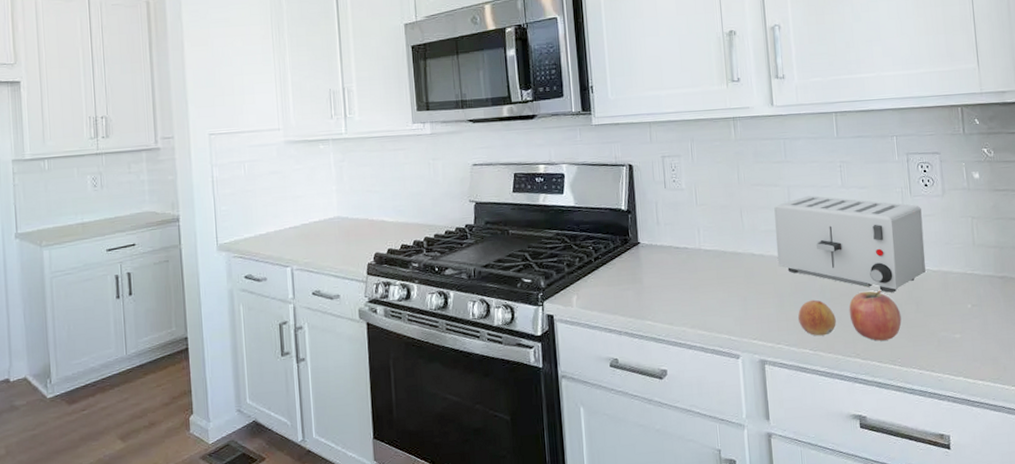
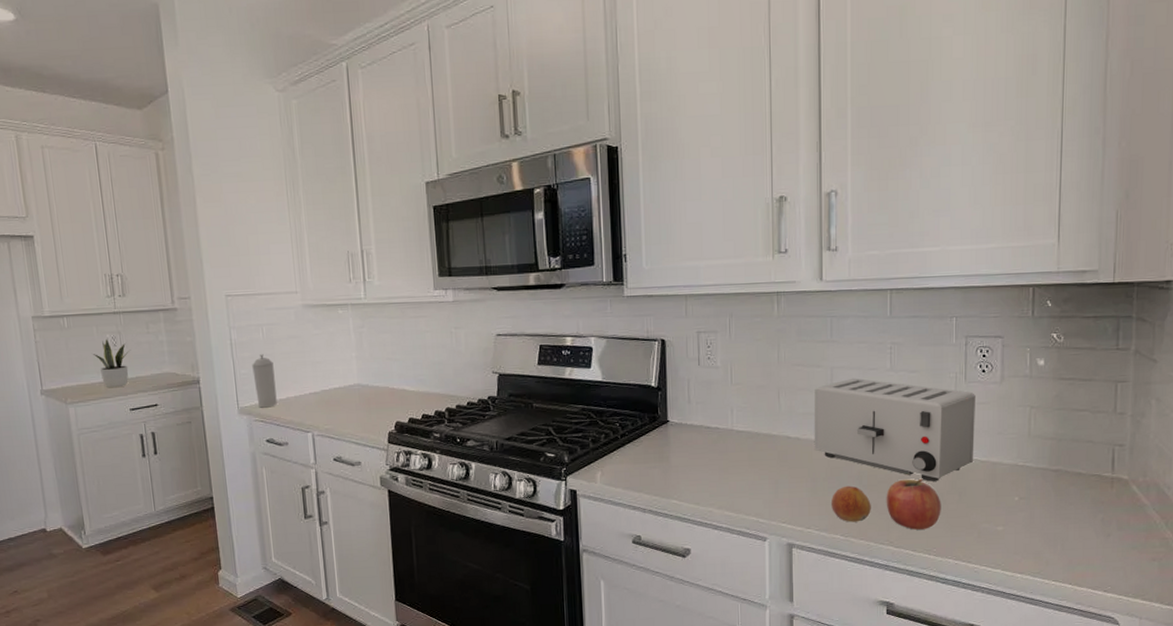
potted plant: none [71,179,111,230] -> present [92,338,131,388]
canister: none [233,190,257,244] -> present [252,354,277,408]

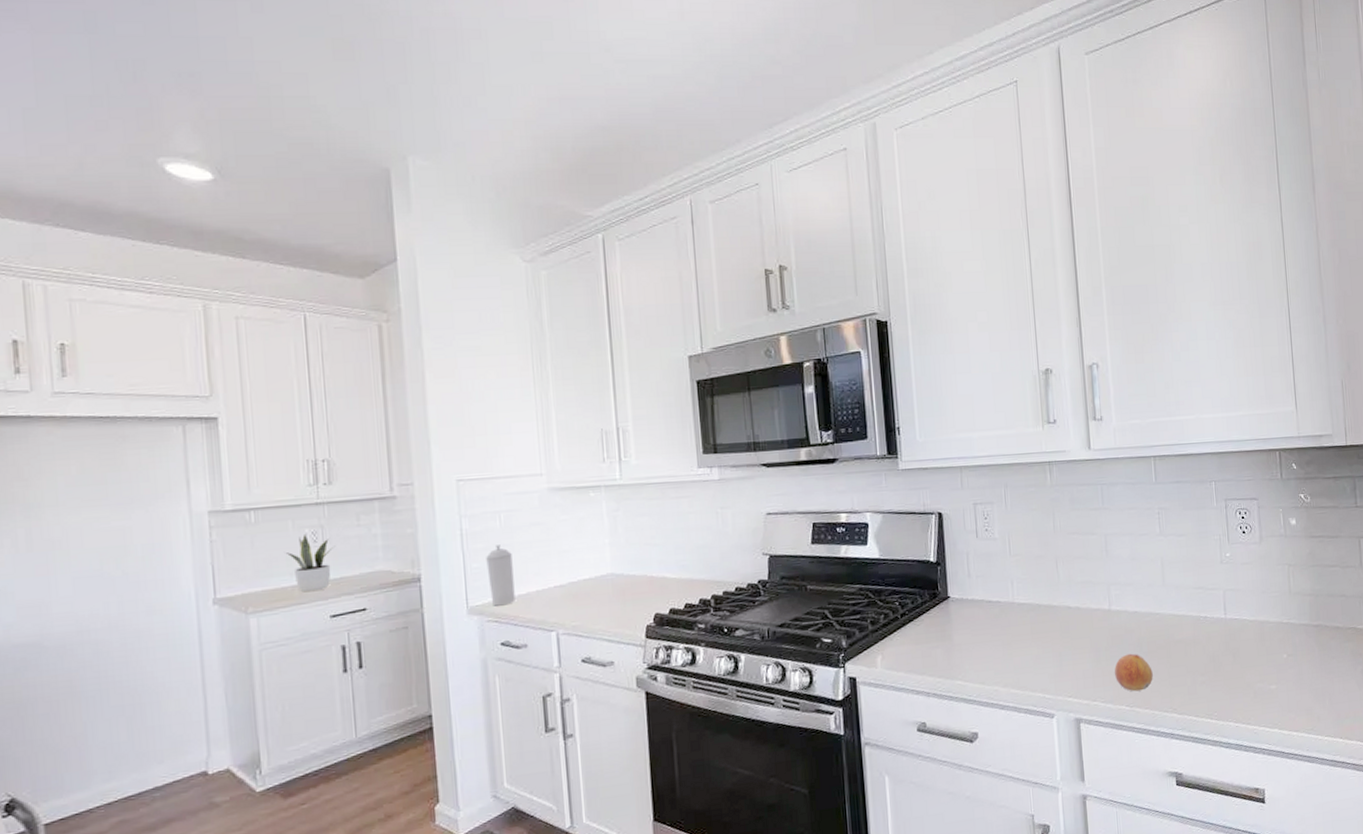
toaster: present [814,378,975,482] -> none [1091,544,1243,644]
fruit: present [886,478,941,530] -> none [1166,641,1219,695]

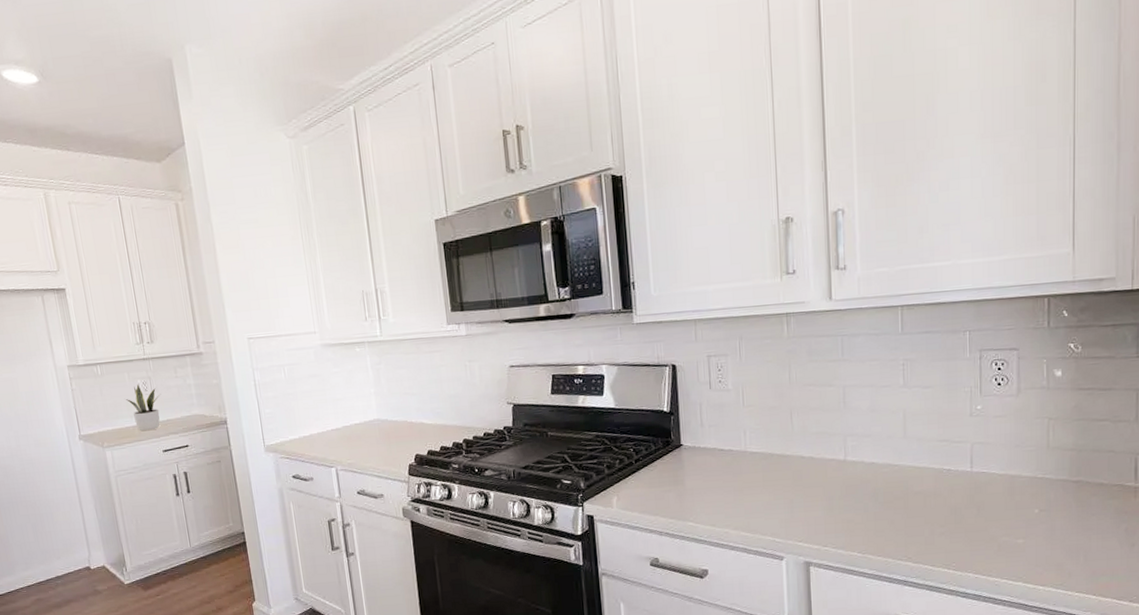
canister: present [486,544,515,606] -> none [275,393,301,445]
fruit: present [1114,653,1153,692] -> none [847,503,888,539]

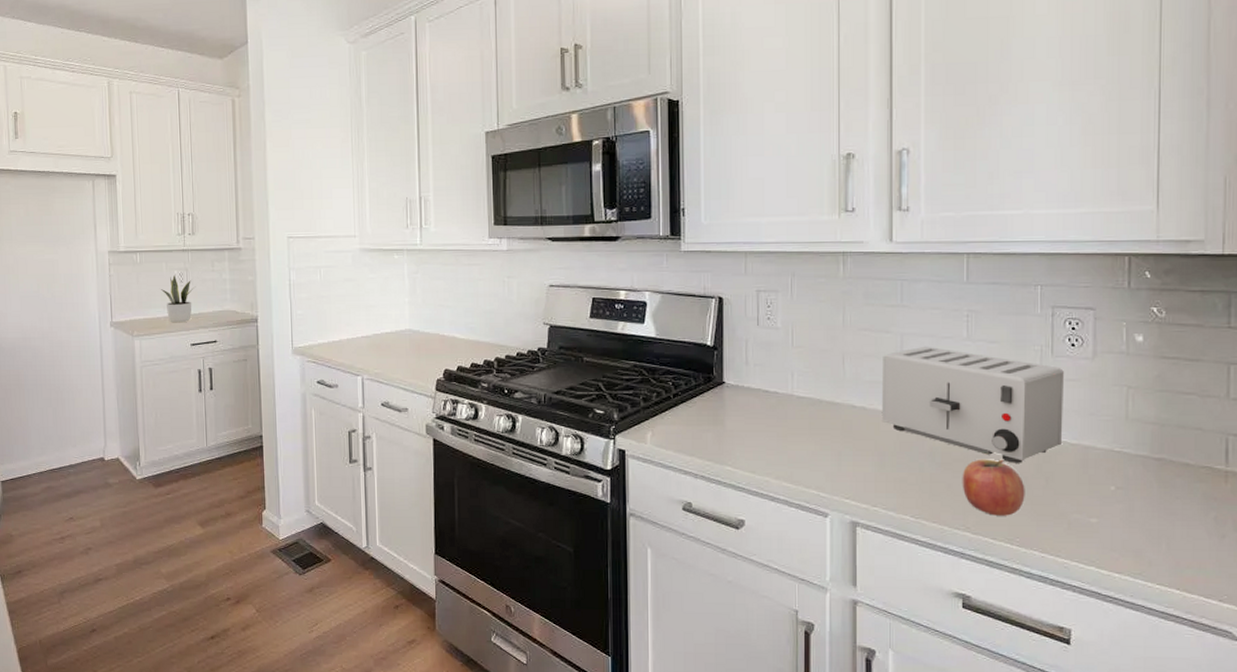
toaster: none [827,395,992,497] -> present [881,346,1064,463]
fruit: none [903,493,960,545] -> present [962,459,1025,516]

